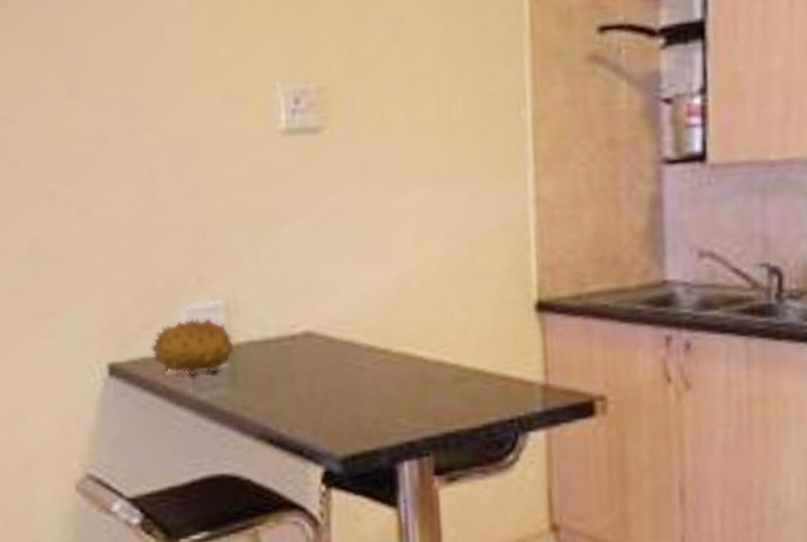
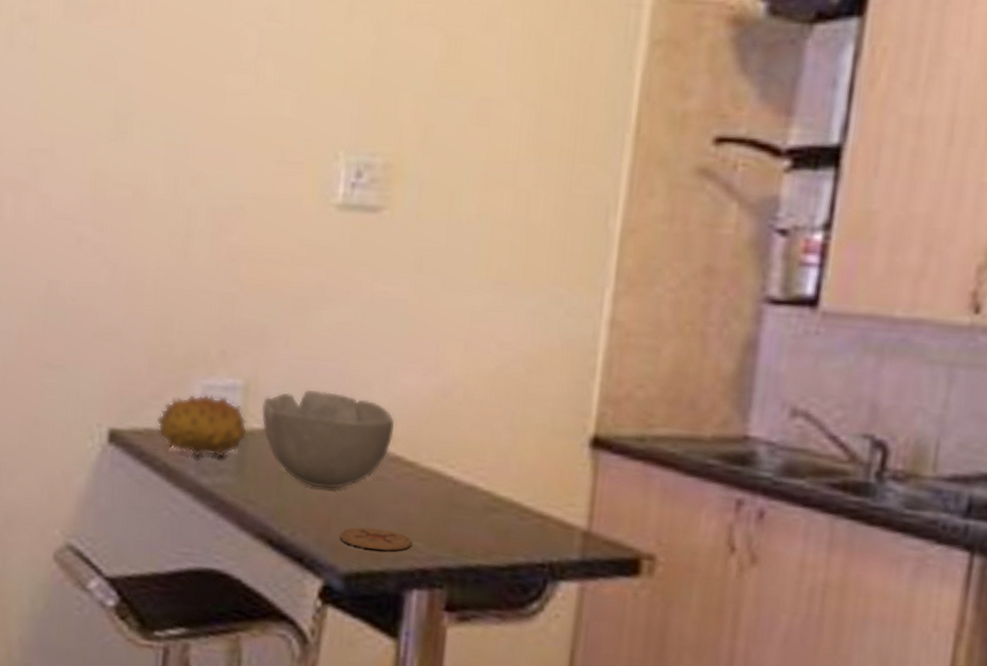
bowl: none [244,298,365,386] -> present [262,389,395,490]
coaster: none [331,412,397,432] -> present [339,527,413,551]

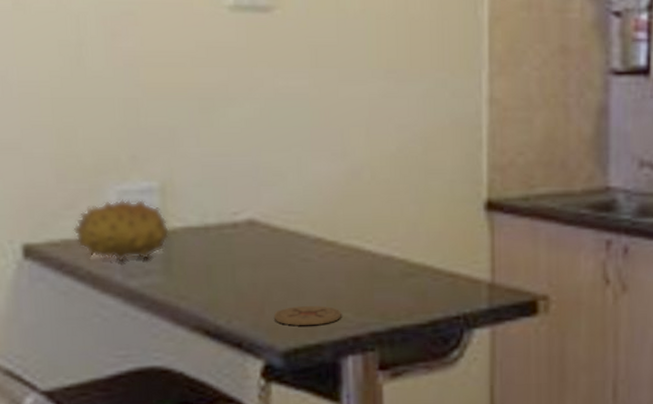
bowl: present [262,389,395,490] -> none [181,184,312,276]

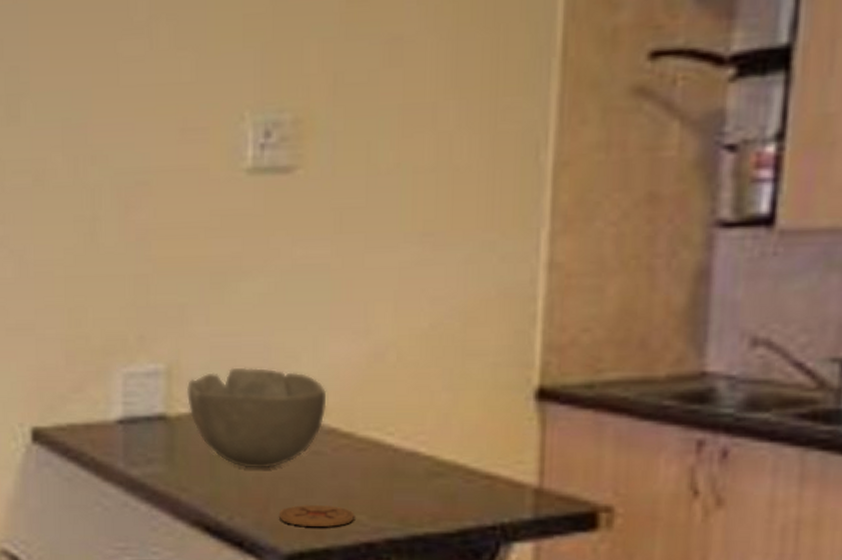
fruit: present [73,199,170,261] -> none [79,382,174,448]
bowl: none [181,184,312,276] -> present [187,367,327,469]

